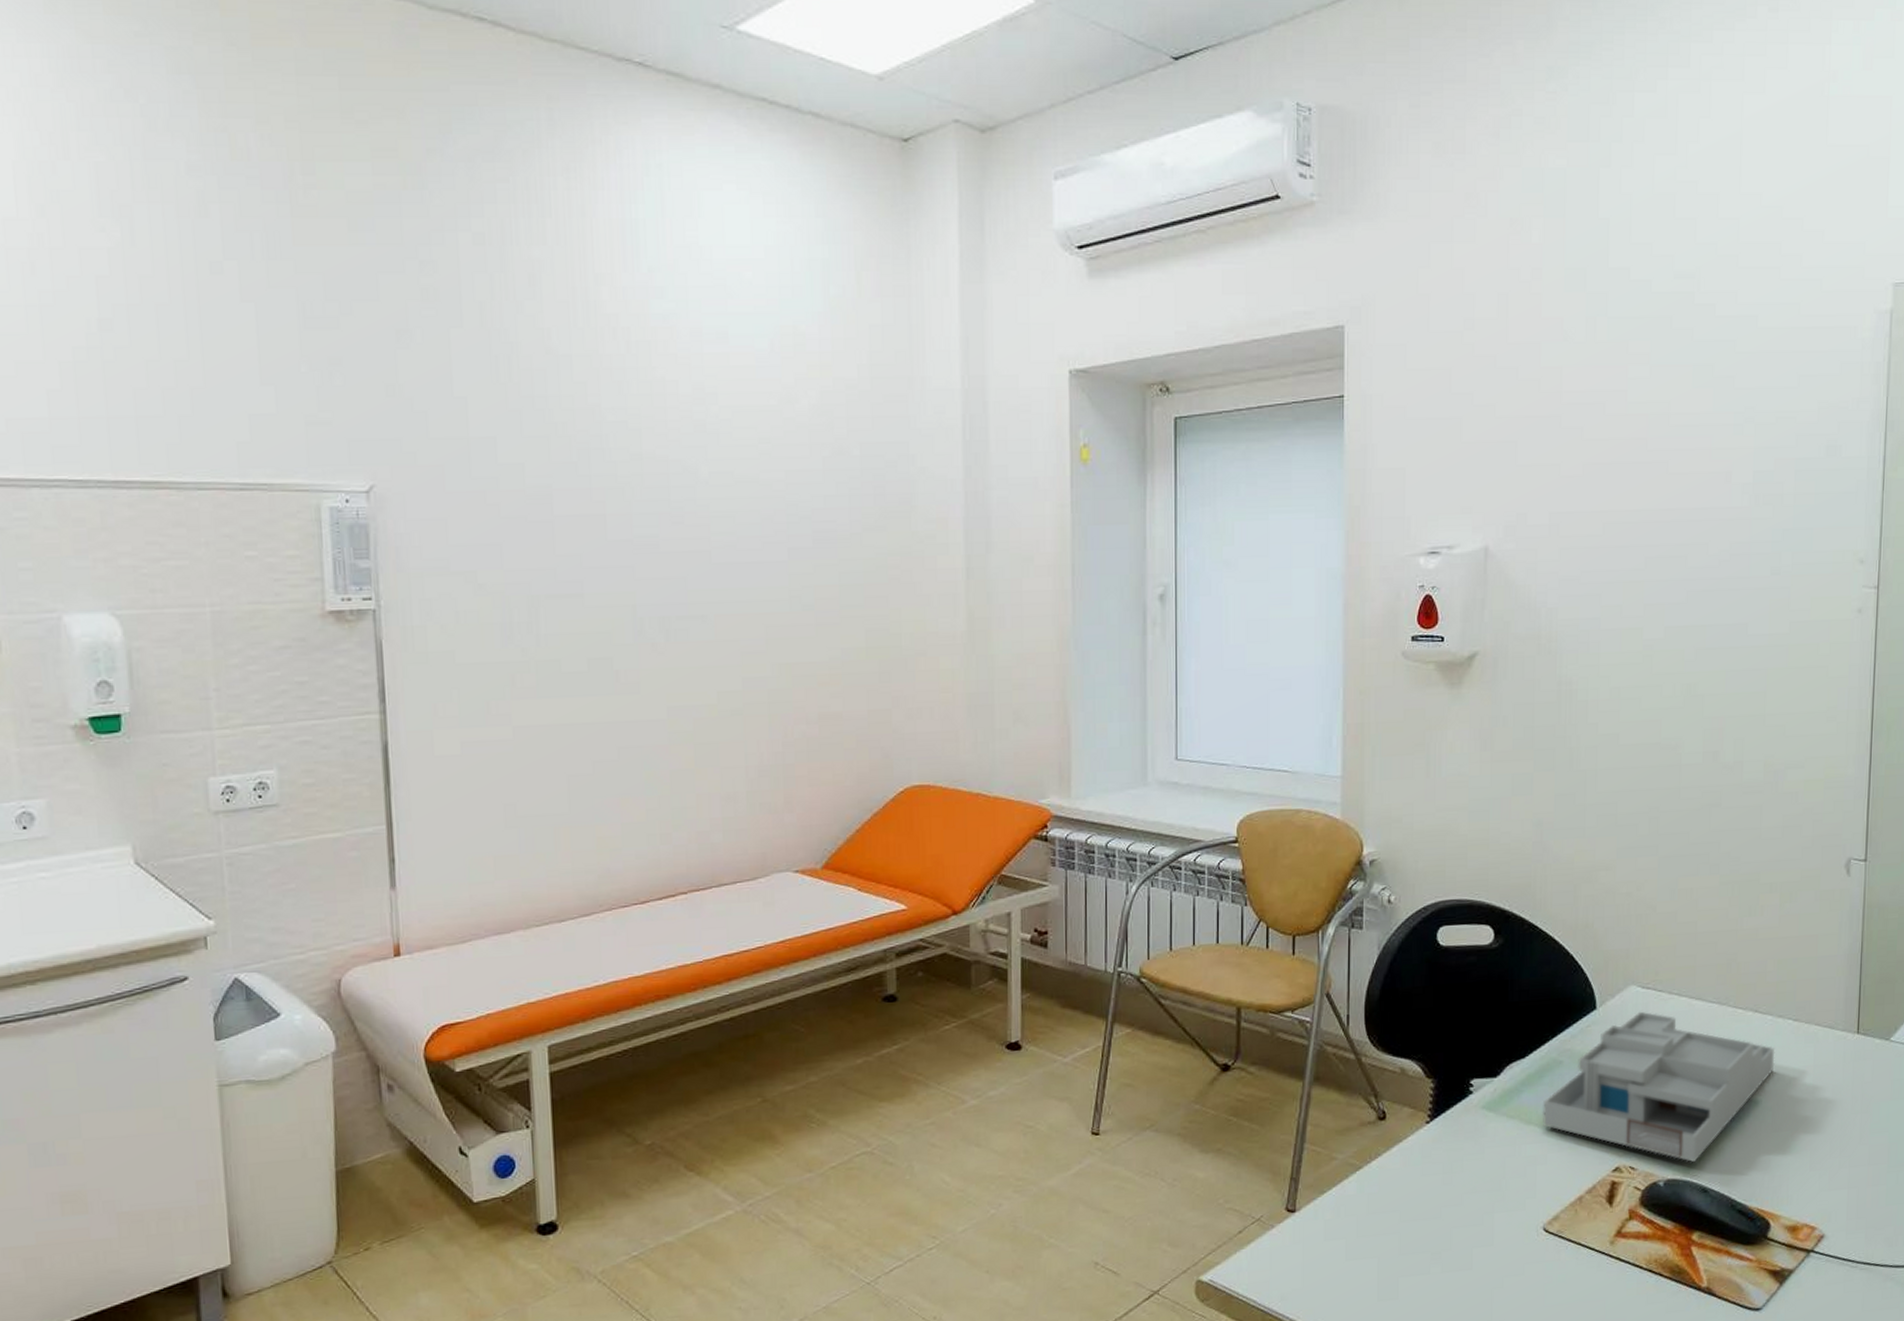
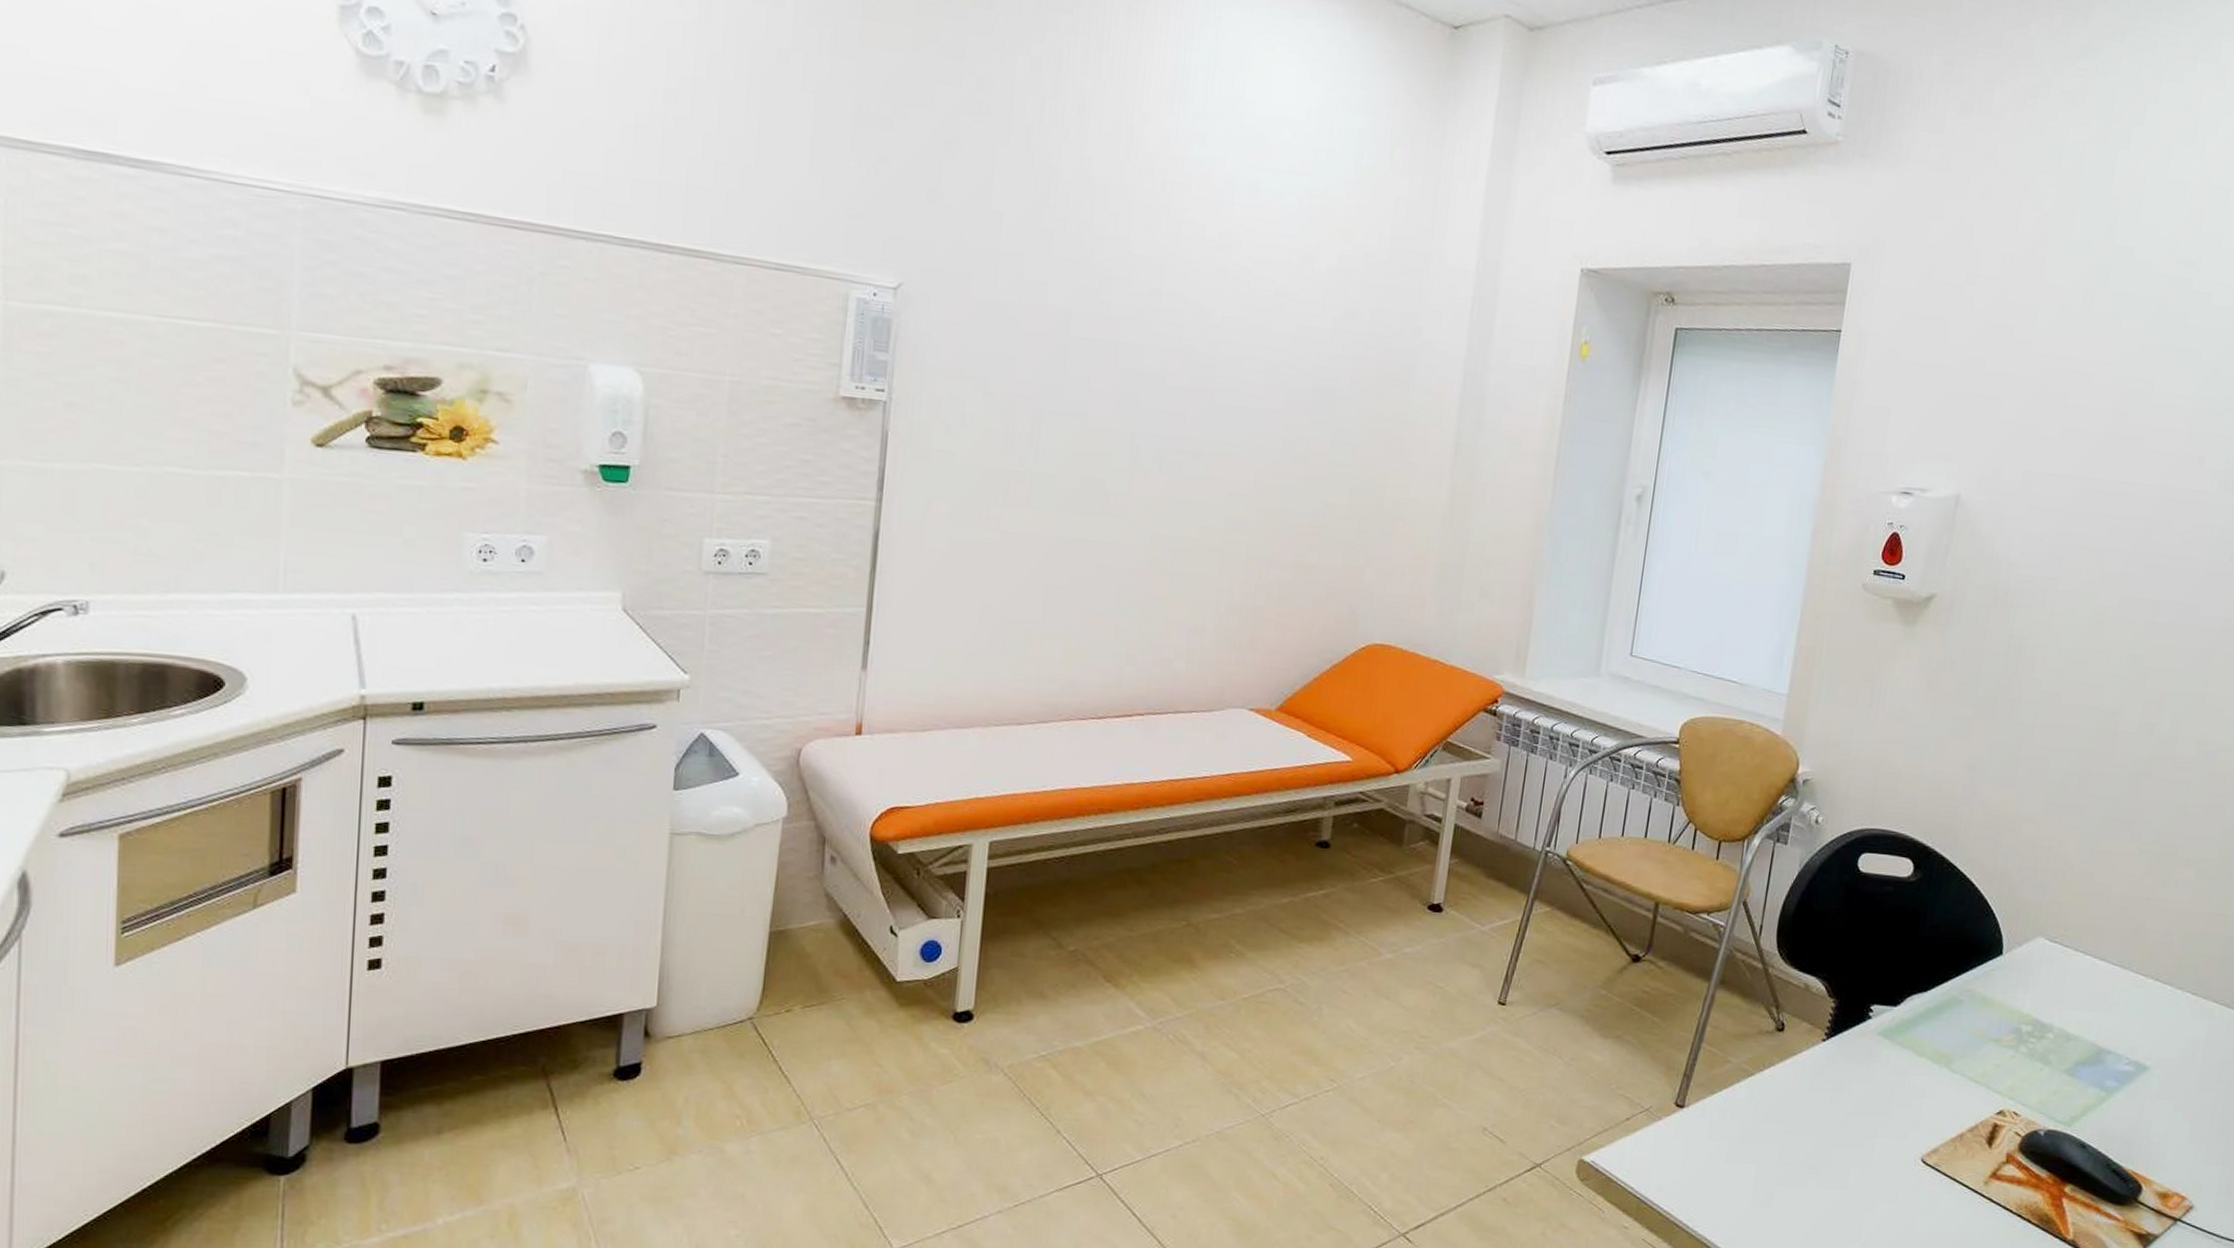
desk organizer: present [1543,1011,1775,1163] -> none [1935,963,2171,1118]

